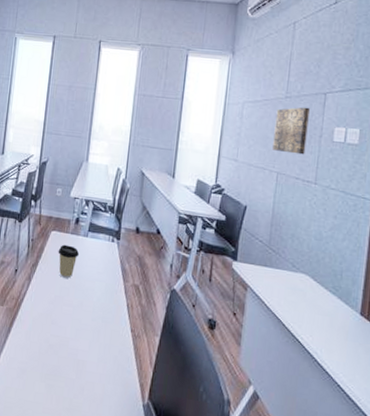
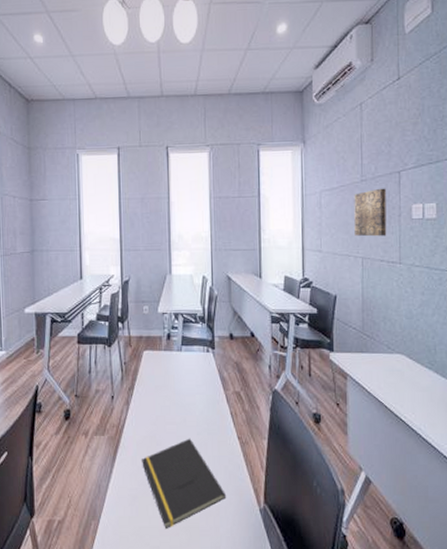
notepad: none [34,322,113,407] -> present [141,438,227,528]
coffee cup: present [58,244,80,279] -> none [153,362,176,397]

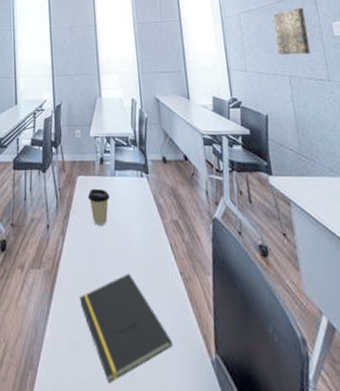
coffee cup: none [153,362,176,397] -> present [87,188,111,226]

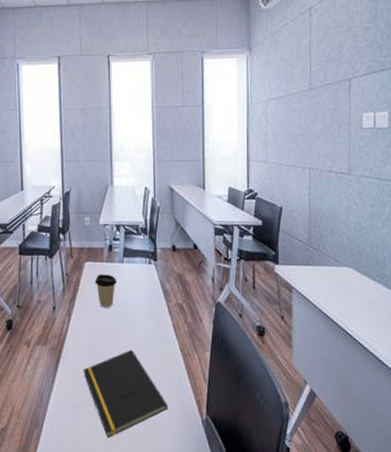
wall art: present [272,7,311,55] -> none [301,96,336,147]

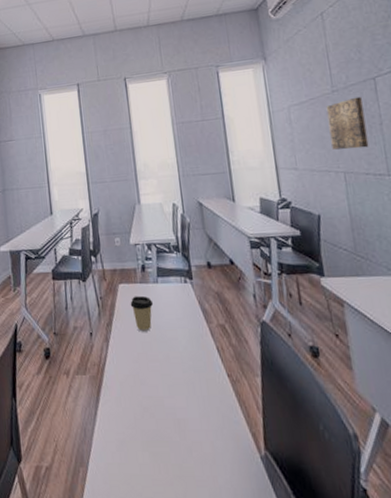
notepad: present [82,349,169,438] -> none [125,376,222,477]
wall art: none [301,96,336,147] -> present [326,96,369,150]

